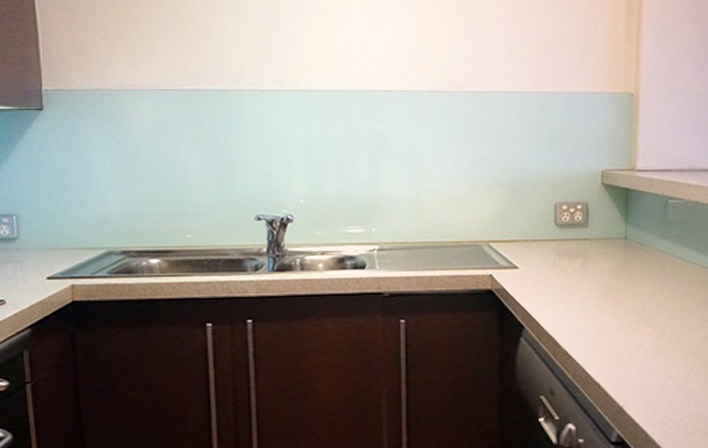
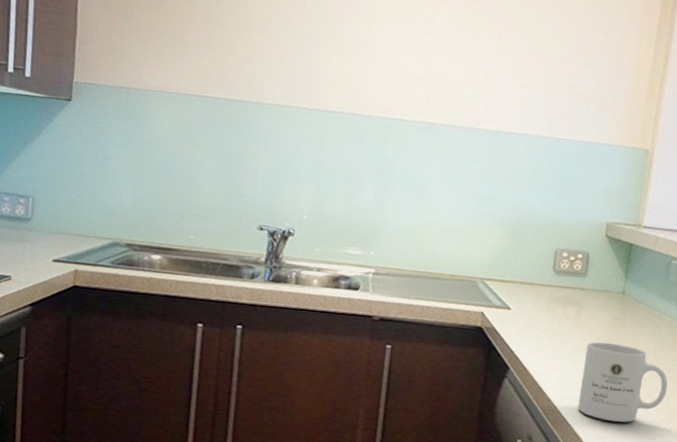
mug: none [595,289,678,366] -> present [578,341,668,423]

